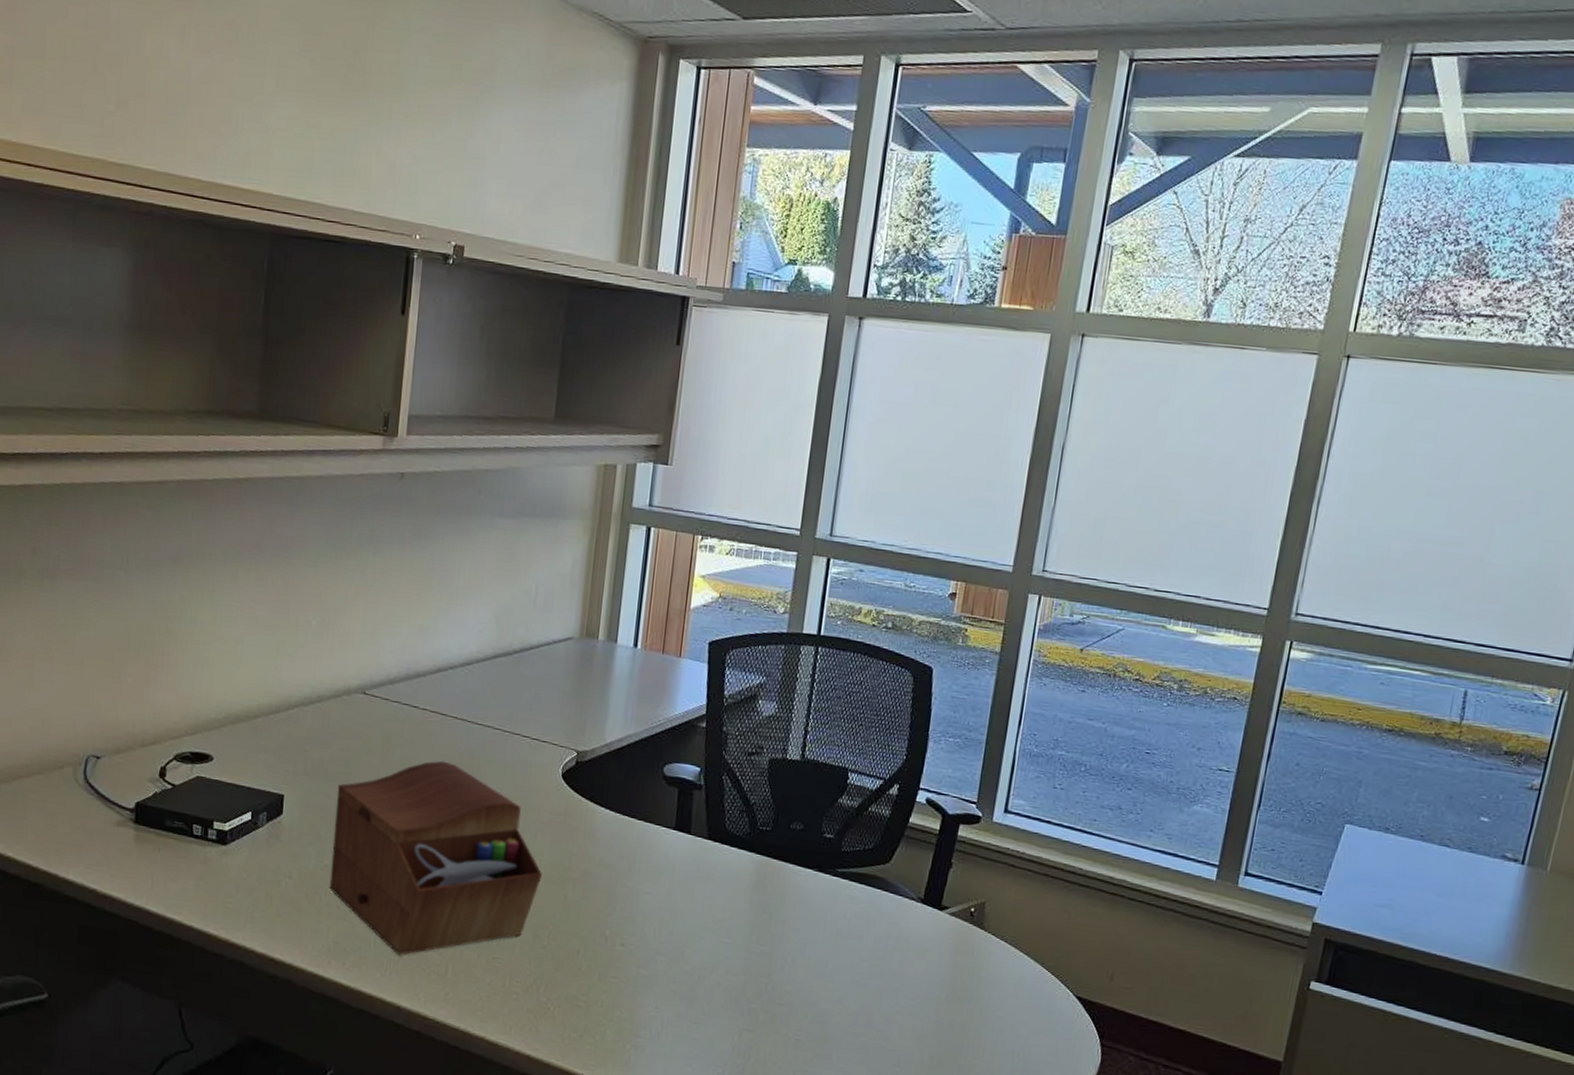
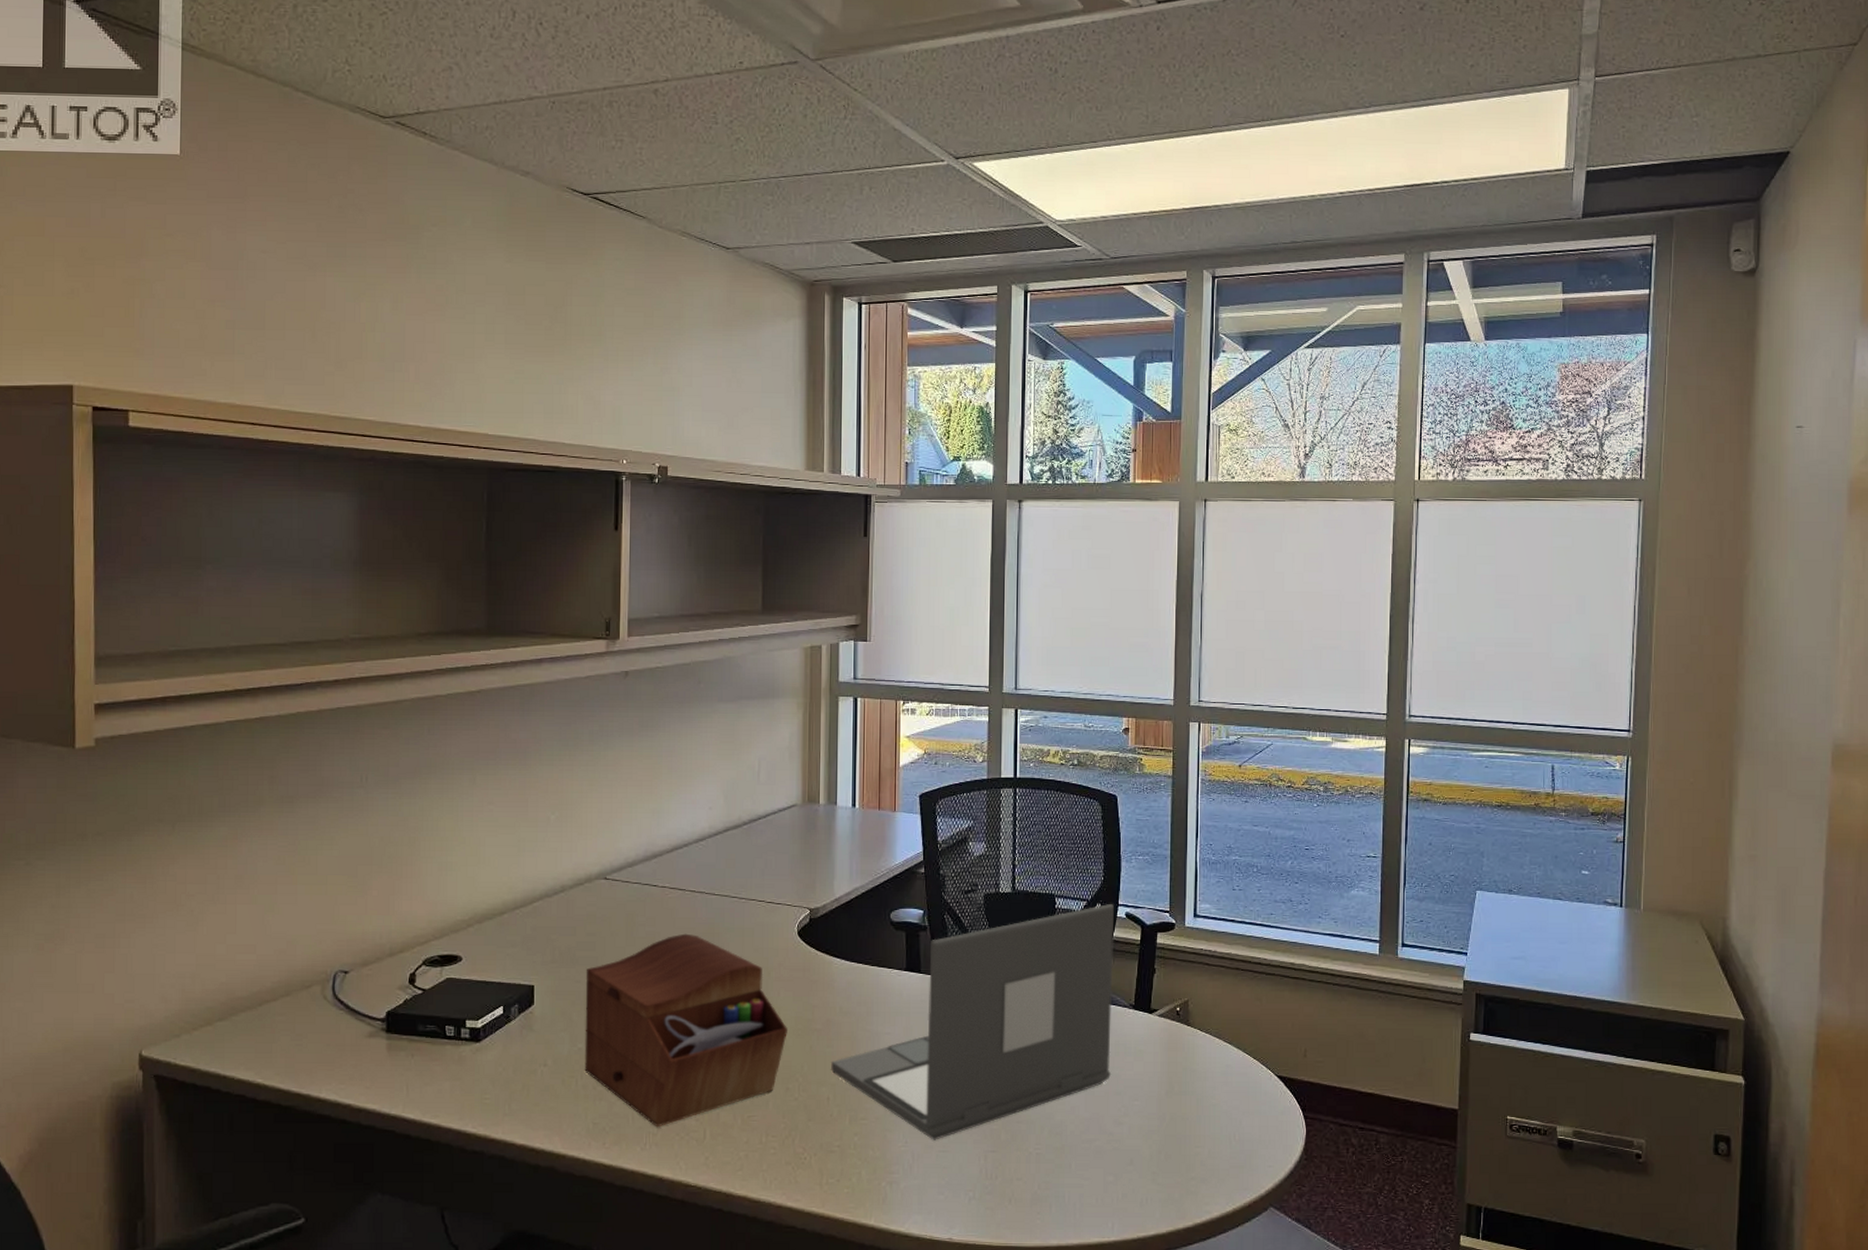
laptop: none [584,785,914,1011] -> present [831,903,1115,1140]

